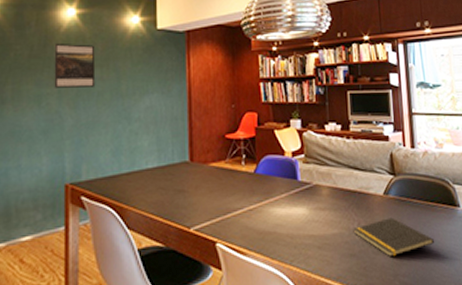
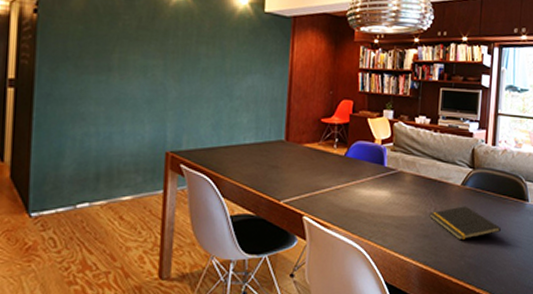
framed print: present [54,44,96,88] -> none [160,17,202,63]

